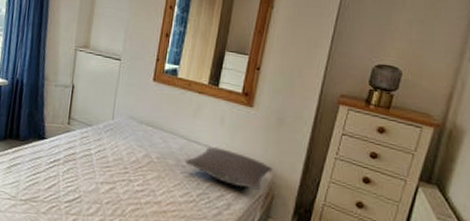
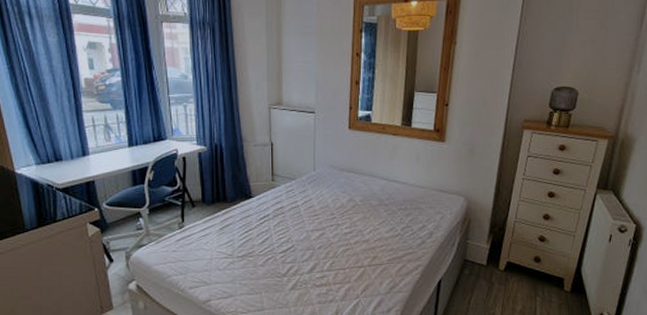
pillow: present [185,147,273,191] -> none [388,184,468,218]

